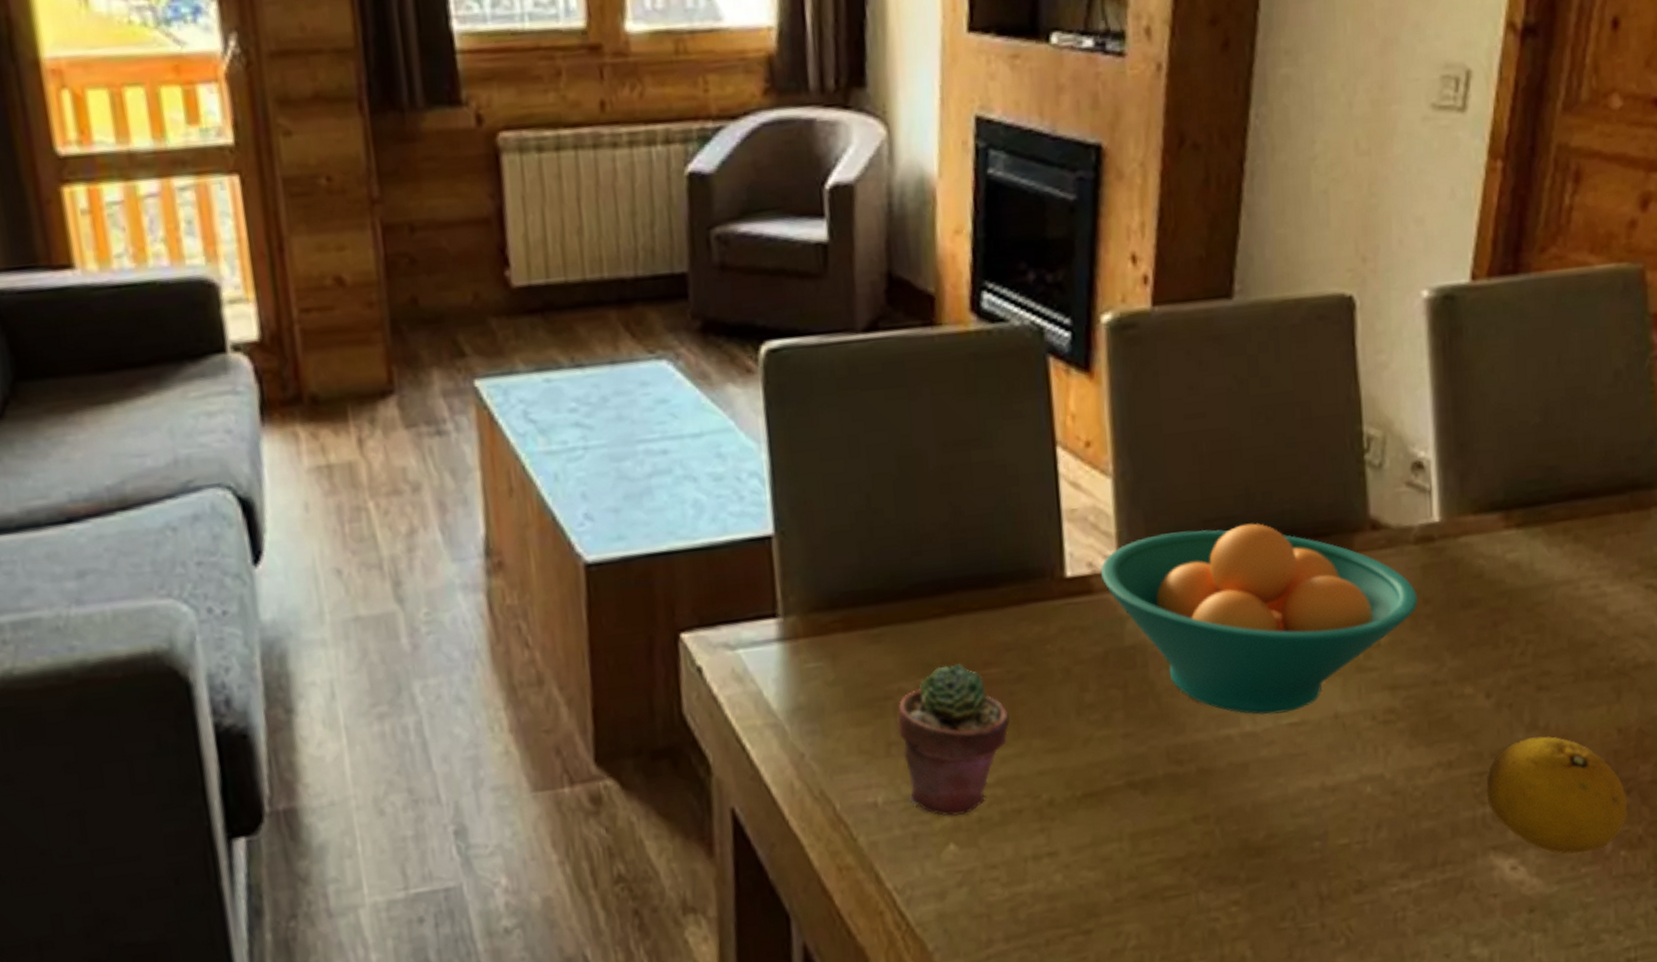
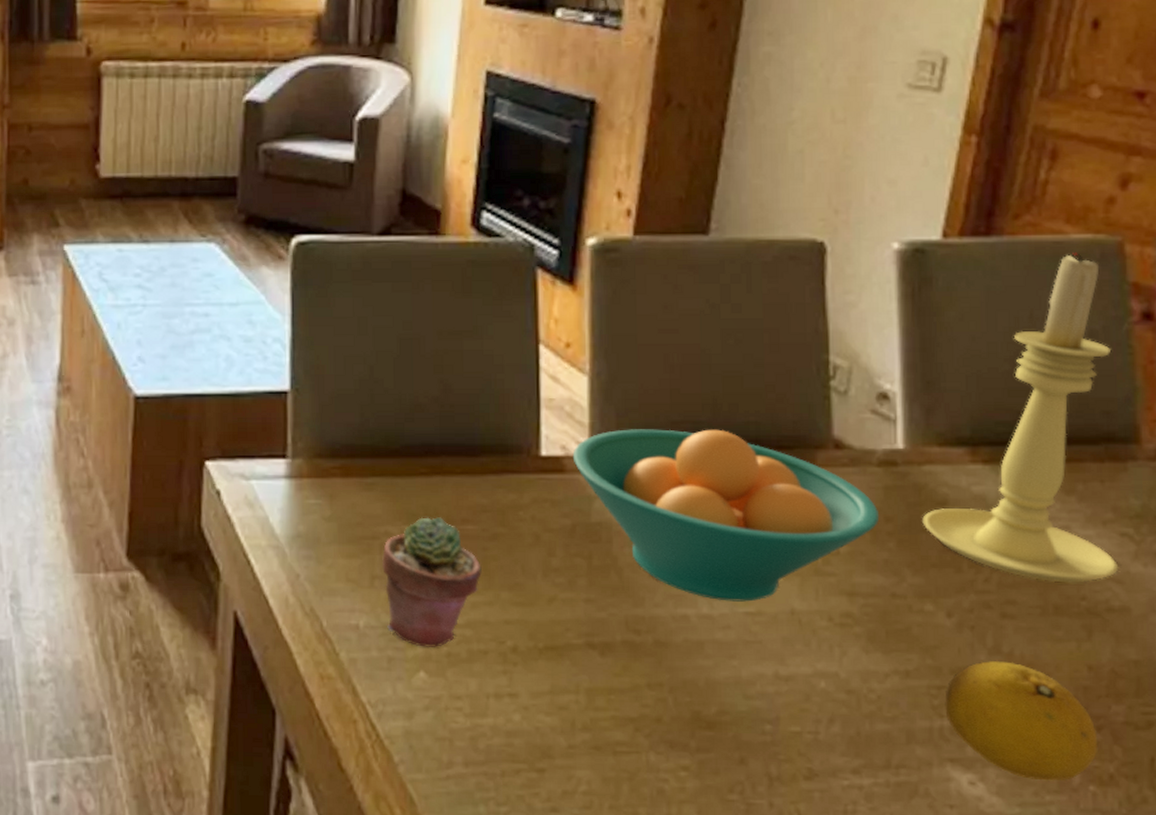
candle holder: none [1460,285,1645,646] -> present [922,253,1119,583]

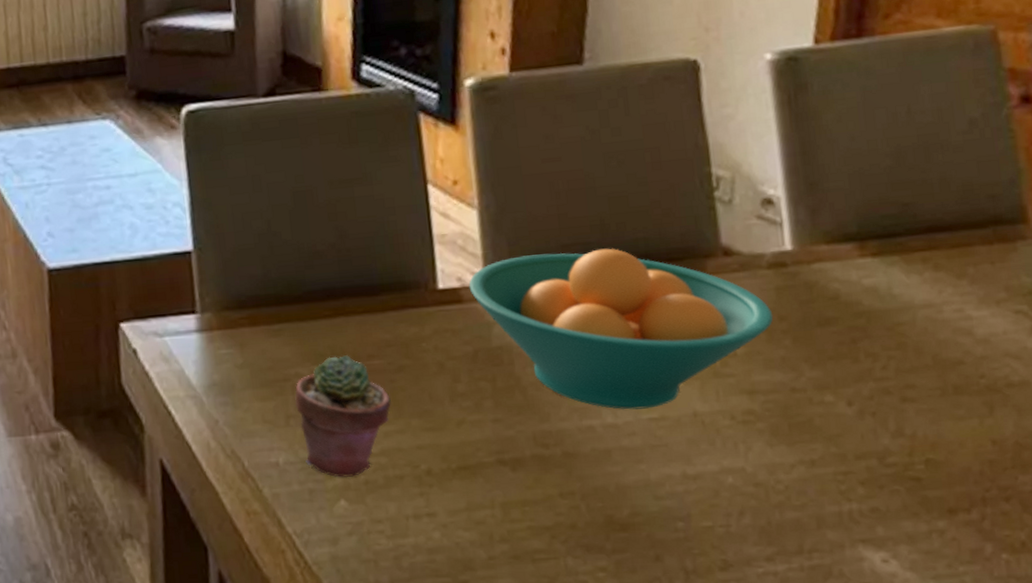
candle holder: present [922,253,1119,583] -> none [815,45,1016,364]
fruit: present [945,660,1097,781] -> none [851,442,1007,554]

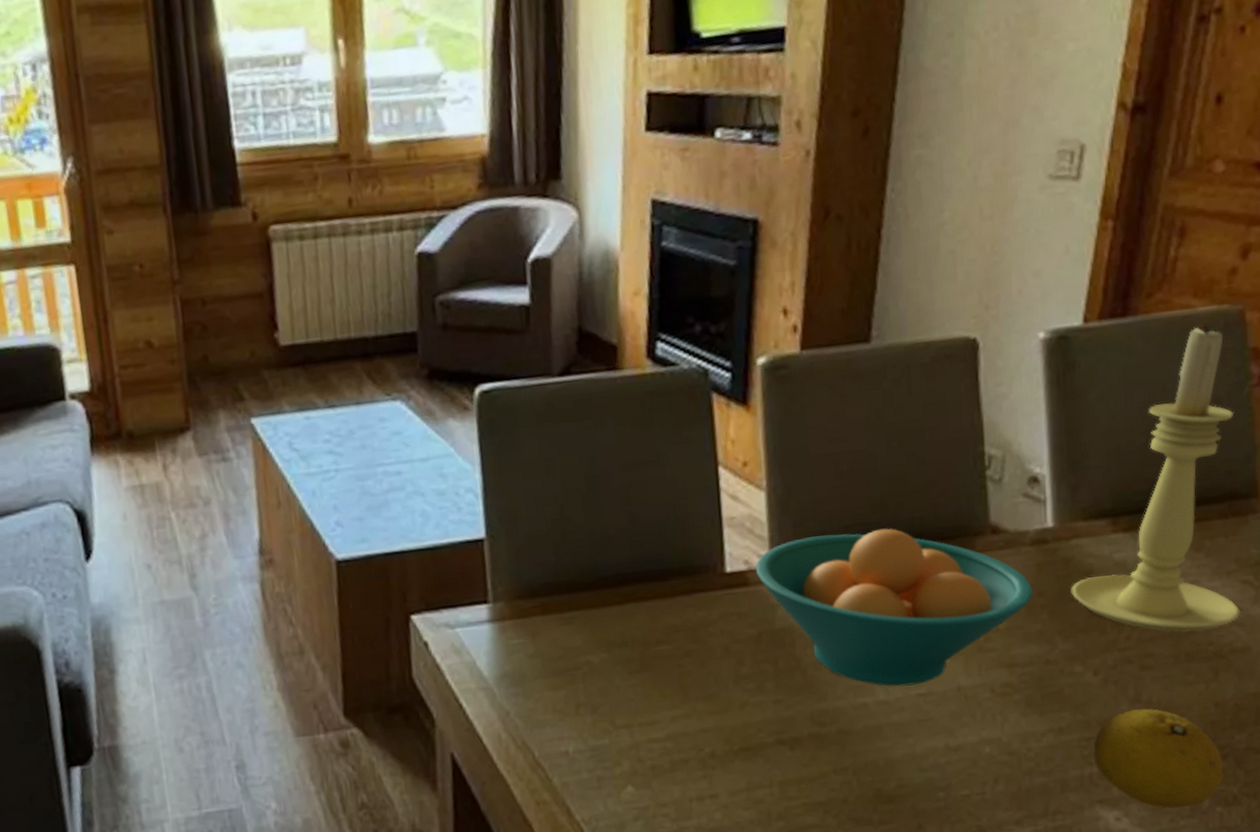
potted succulent: present [294,355,391,478] -> none [584,641,678,764]
candle holder: none [815,45,1016,364] -> present [1071,325,1241,633]
fruit: none [851,442,1007,554] -> present [1093,708,1223,810]

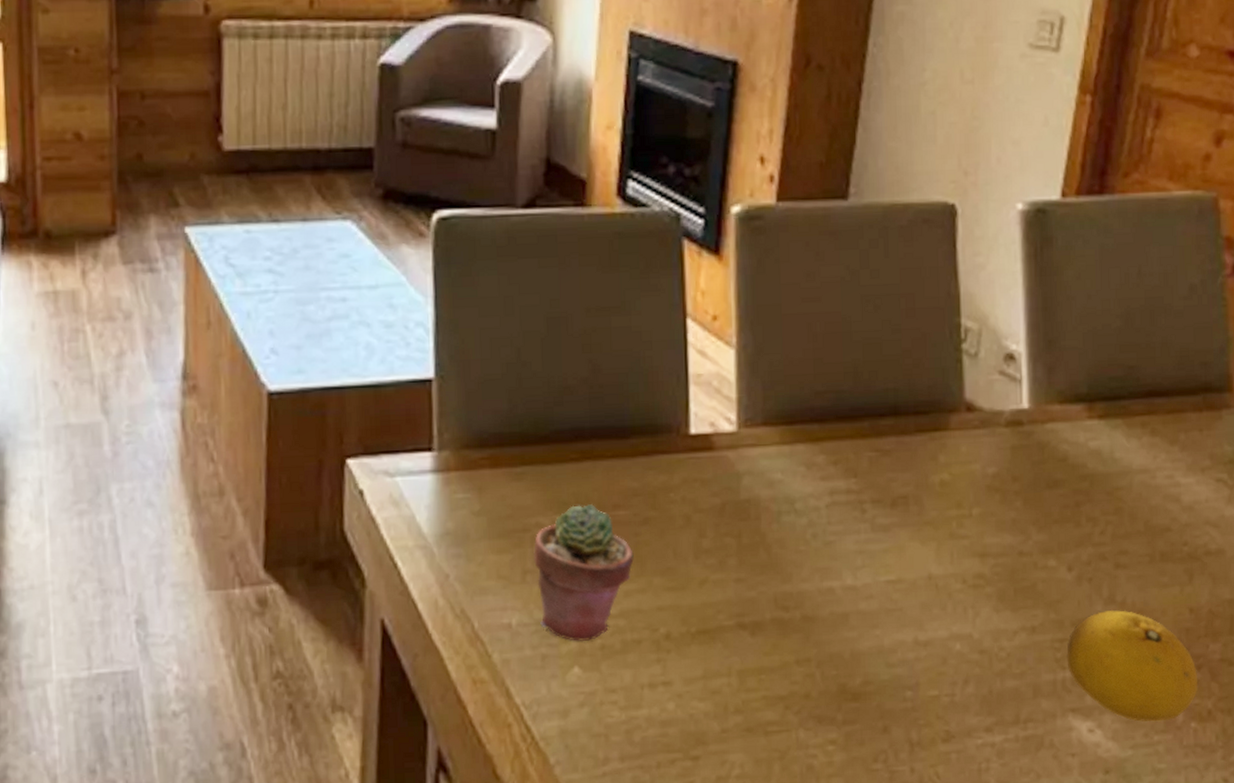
potted succulent: none [584,641,678,764] -> present [532,504,634,642]
fruit bowl: present [755,528,1033,686] -> none [721,398,1008,571]
candle holder: present [1071,325,1241,633] -> none [1045,209,1215,530]

